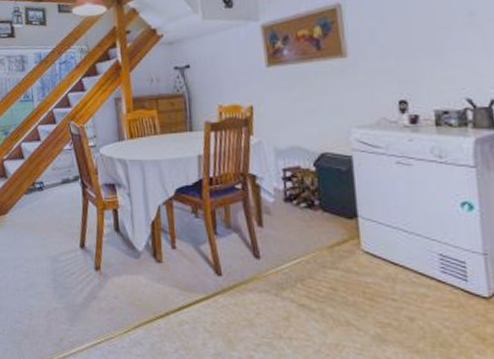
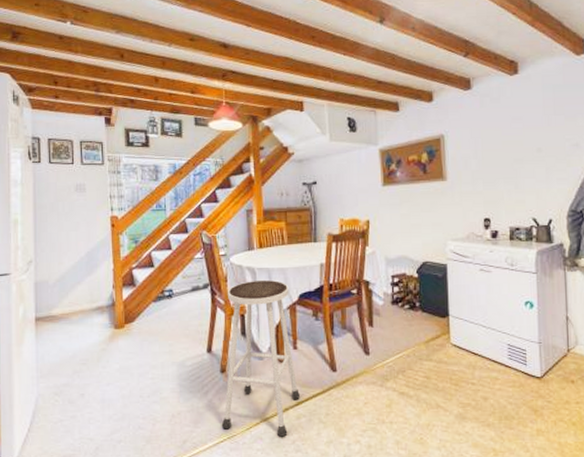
stool: none [99,172,182,344] -> present [222,279,301,437]

